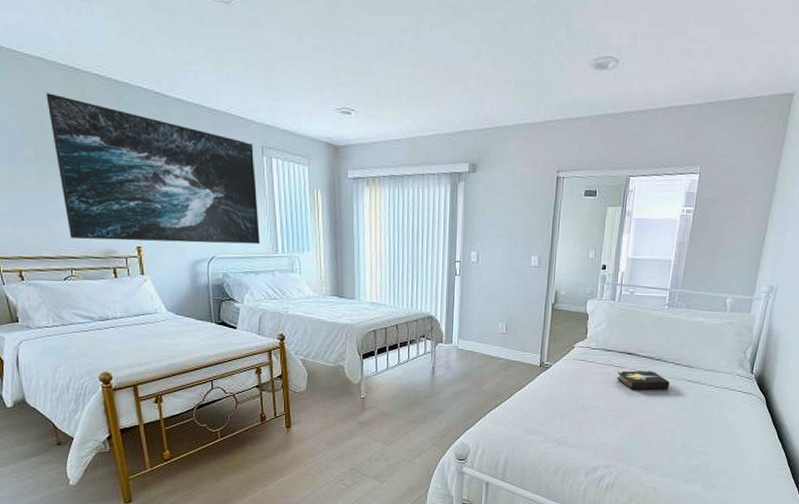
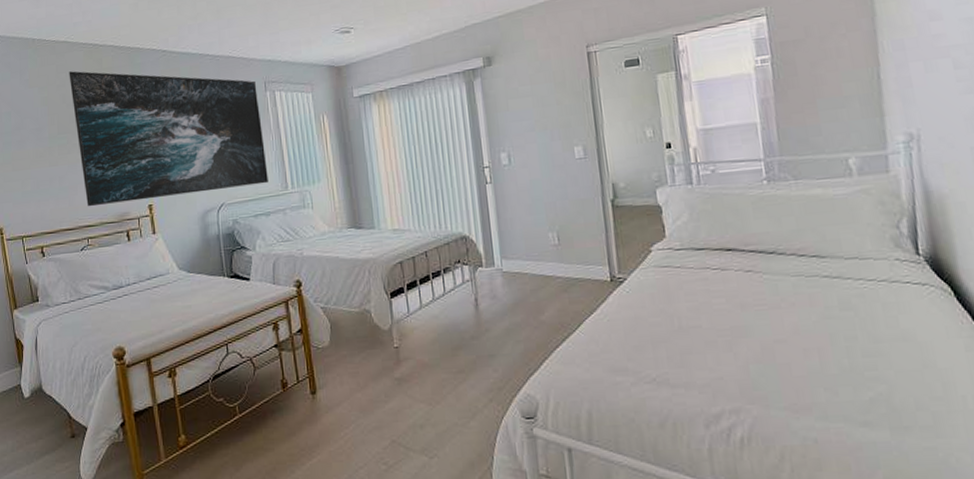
hardback book: present [616,370,670,390] -> none [718,269,798,299]

